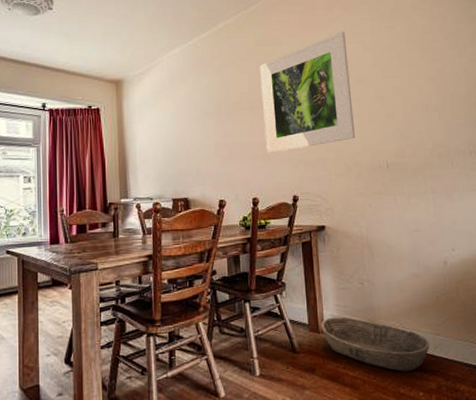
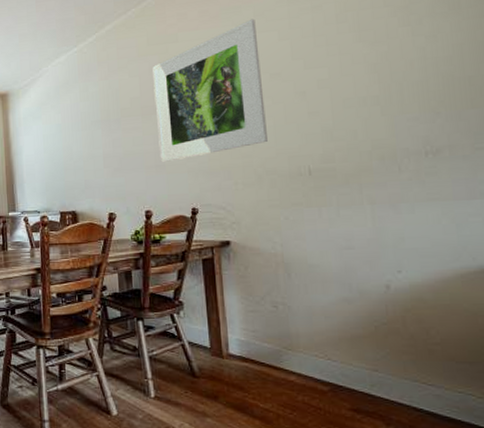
basket: present [321,317,429,372] -> none [225,342,364,409]

